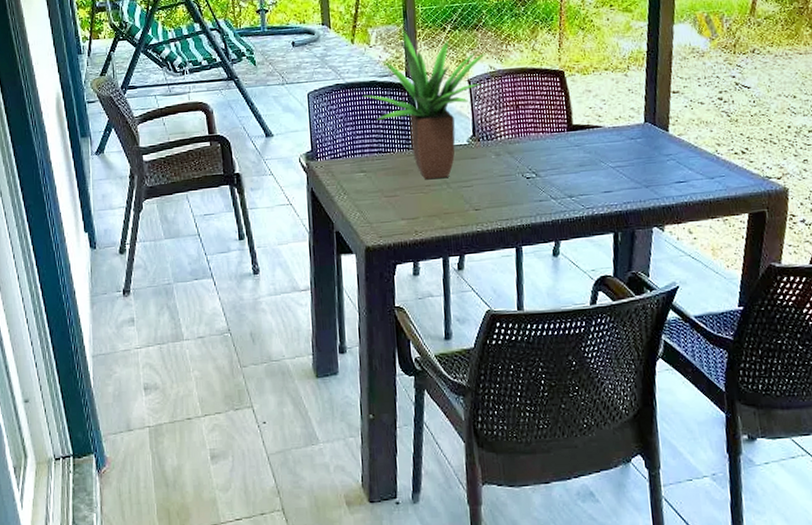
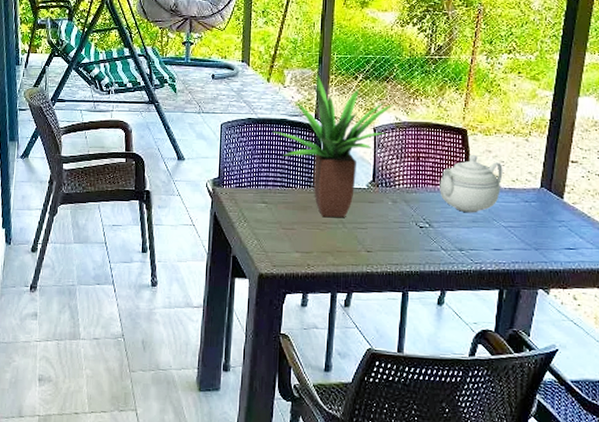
teapot: none [542,96,606,158] -> present [440,154,503,213]

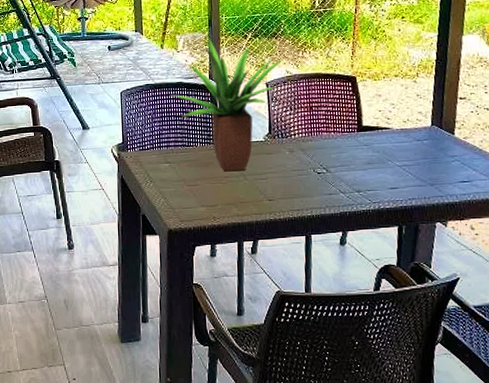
teapot: present [440,154,503,213] -> none [333,99,394,156]

